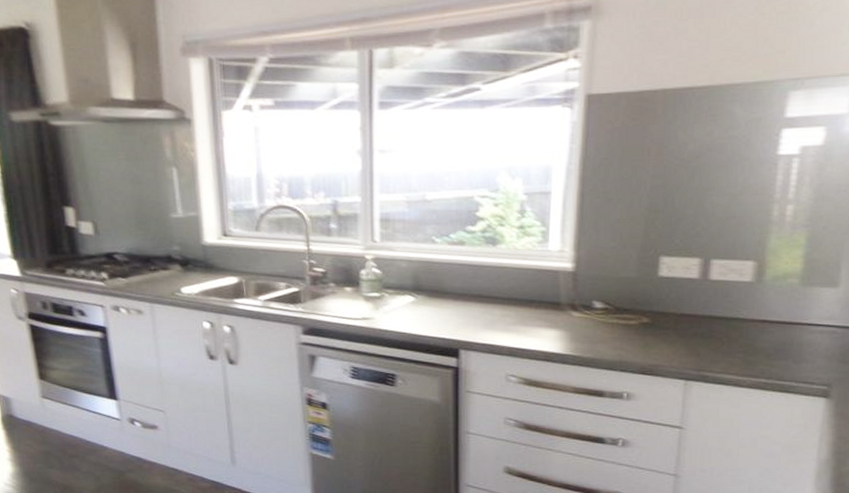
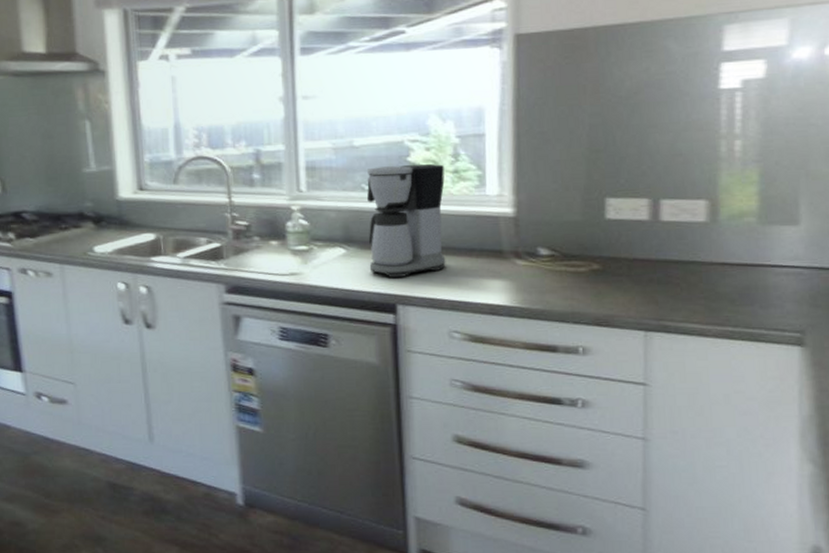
coffee maker: none [436,219,510,324] -> present [367,163,446,277]

